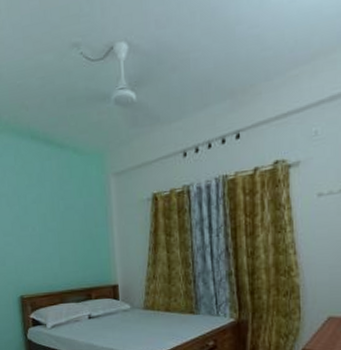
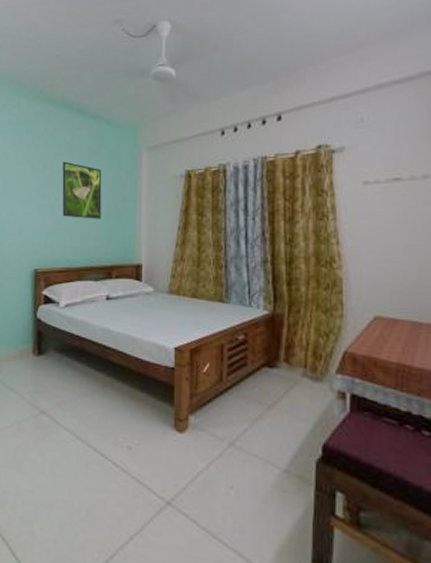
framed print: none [35,192,77,246] -> present [62,161,102,219]

